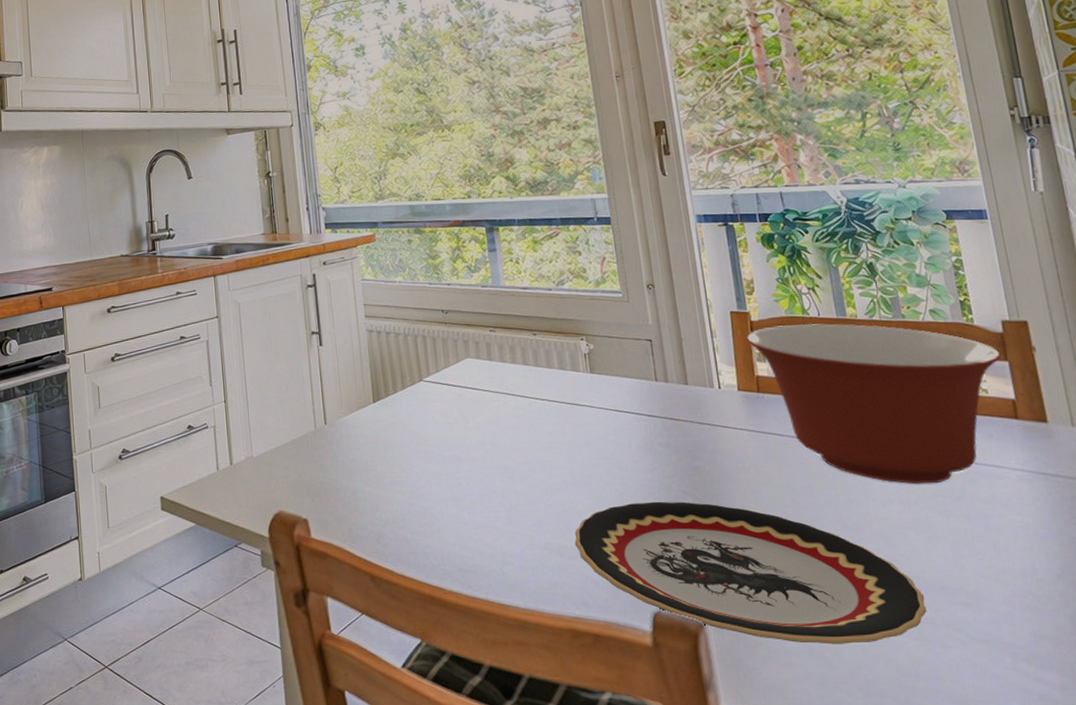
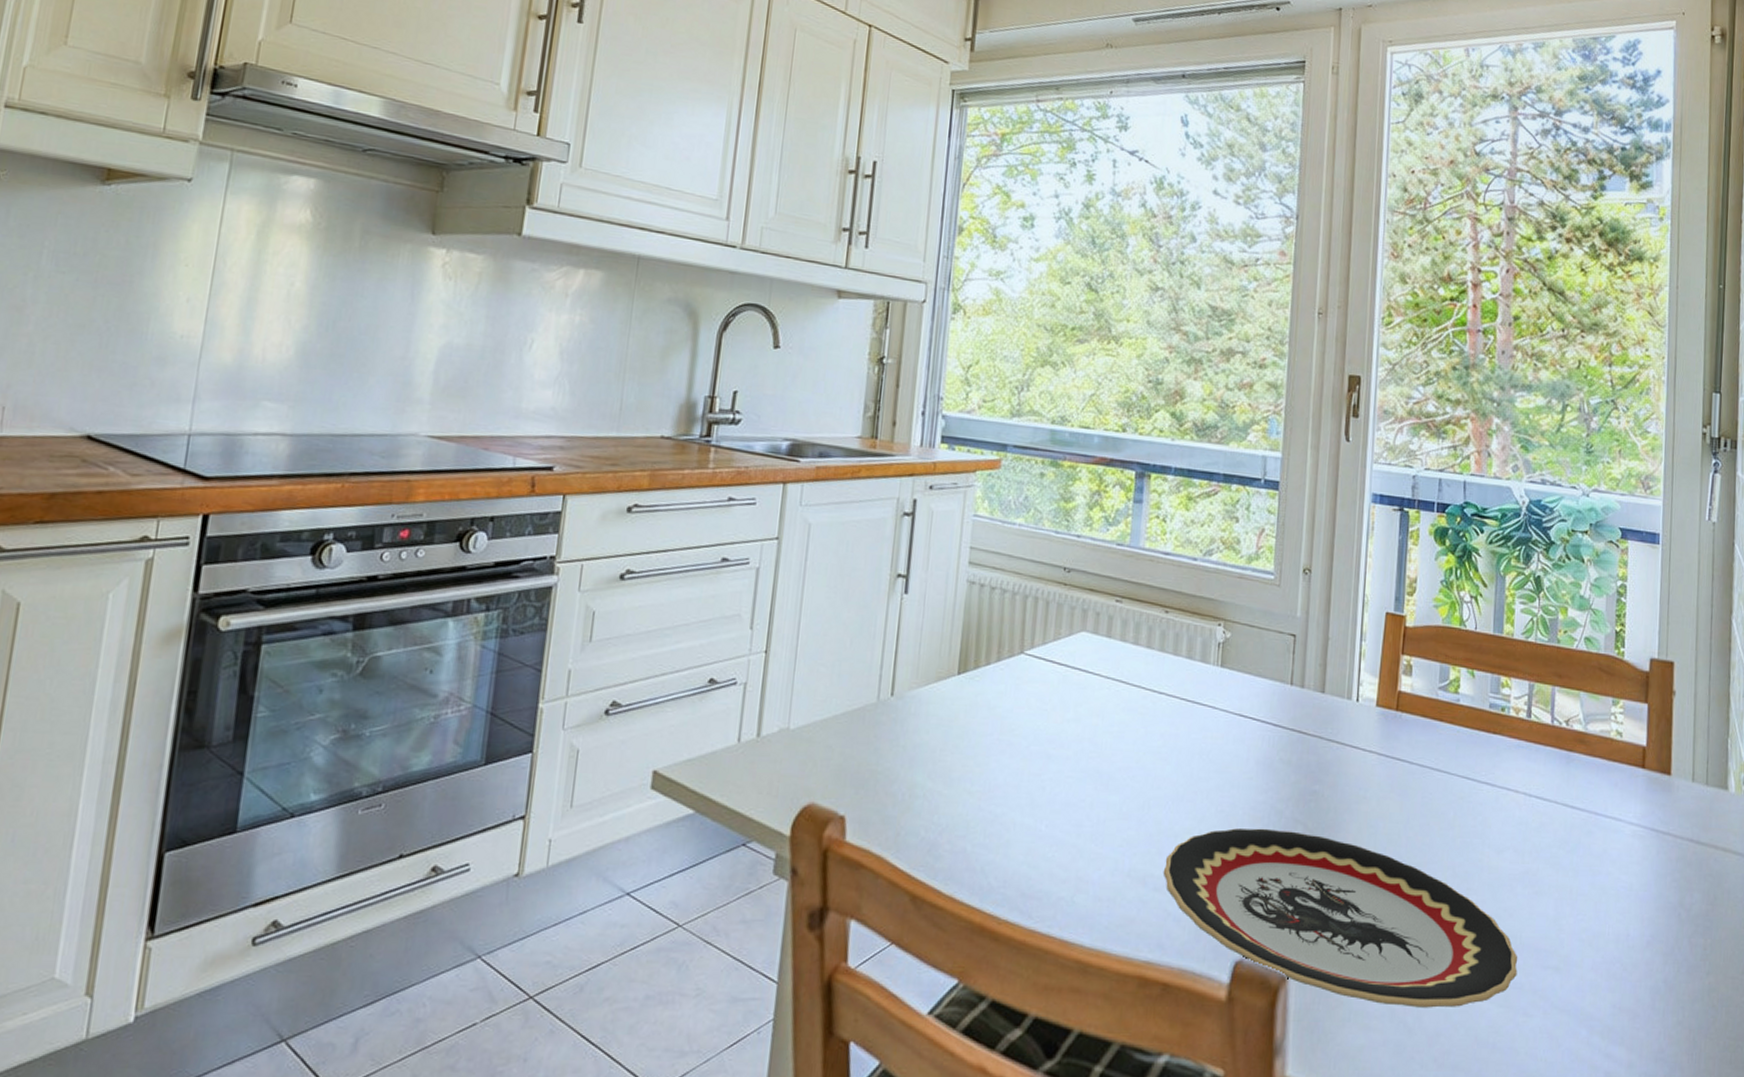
mixing bowl: present [747,323,1001,485] -> none [1397,635,1642,833]

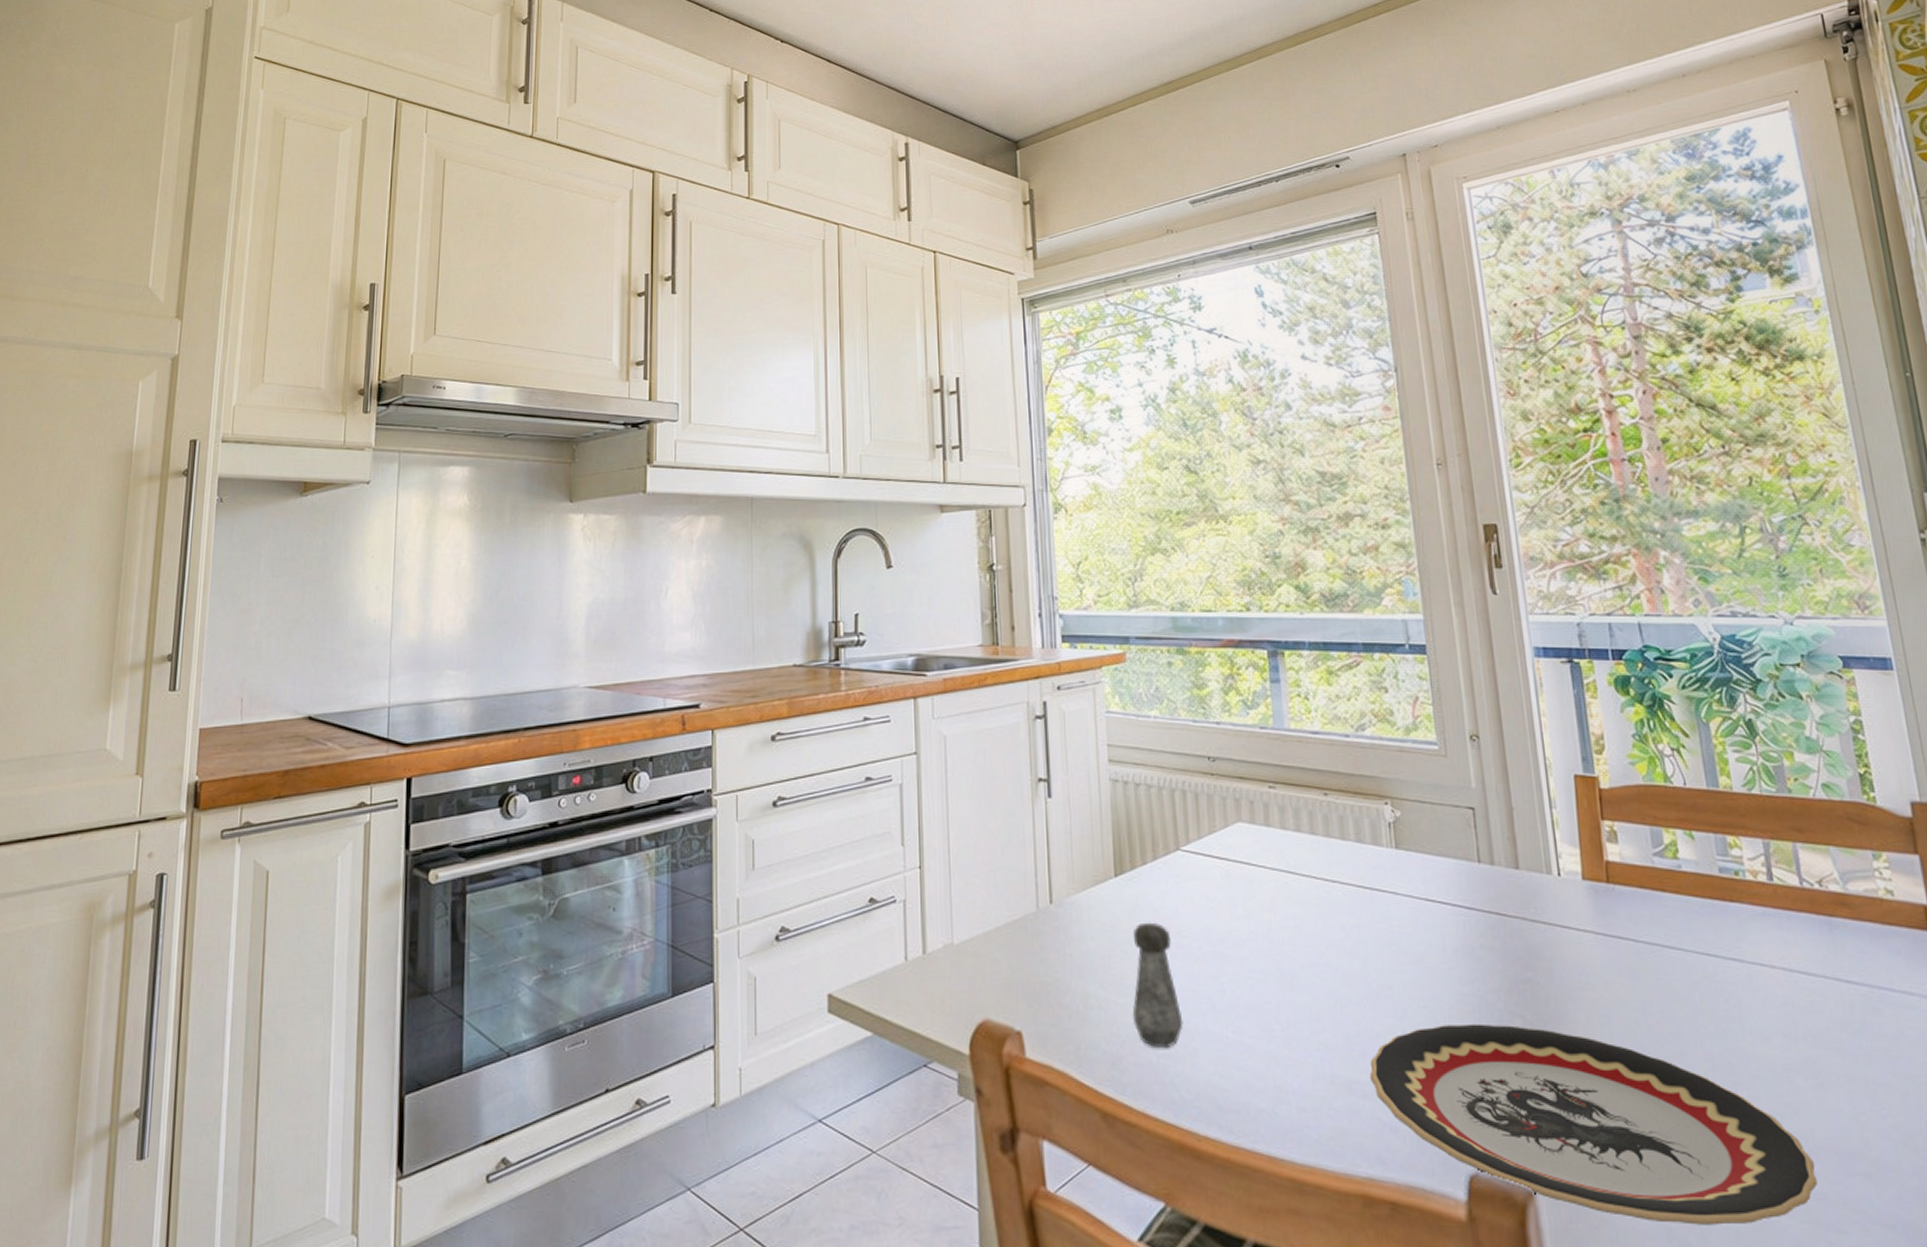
salt shaker: none [954,720,1003,839] -> present [1132,924,1183,1049]

